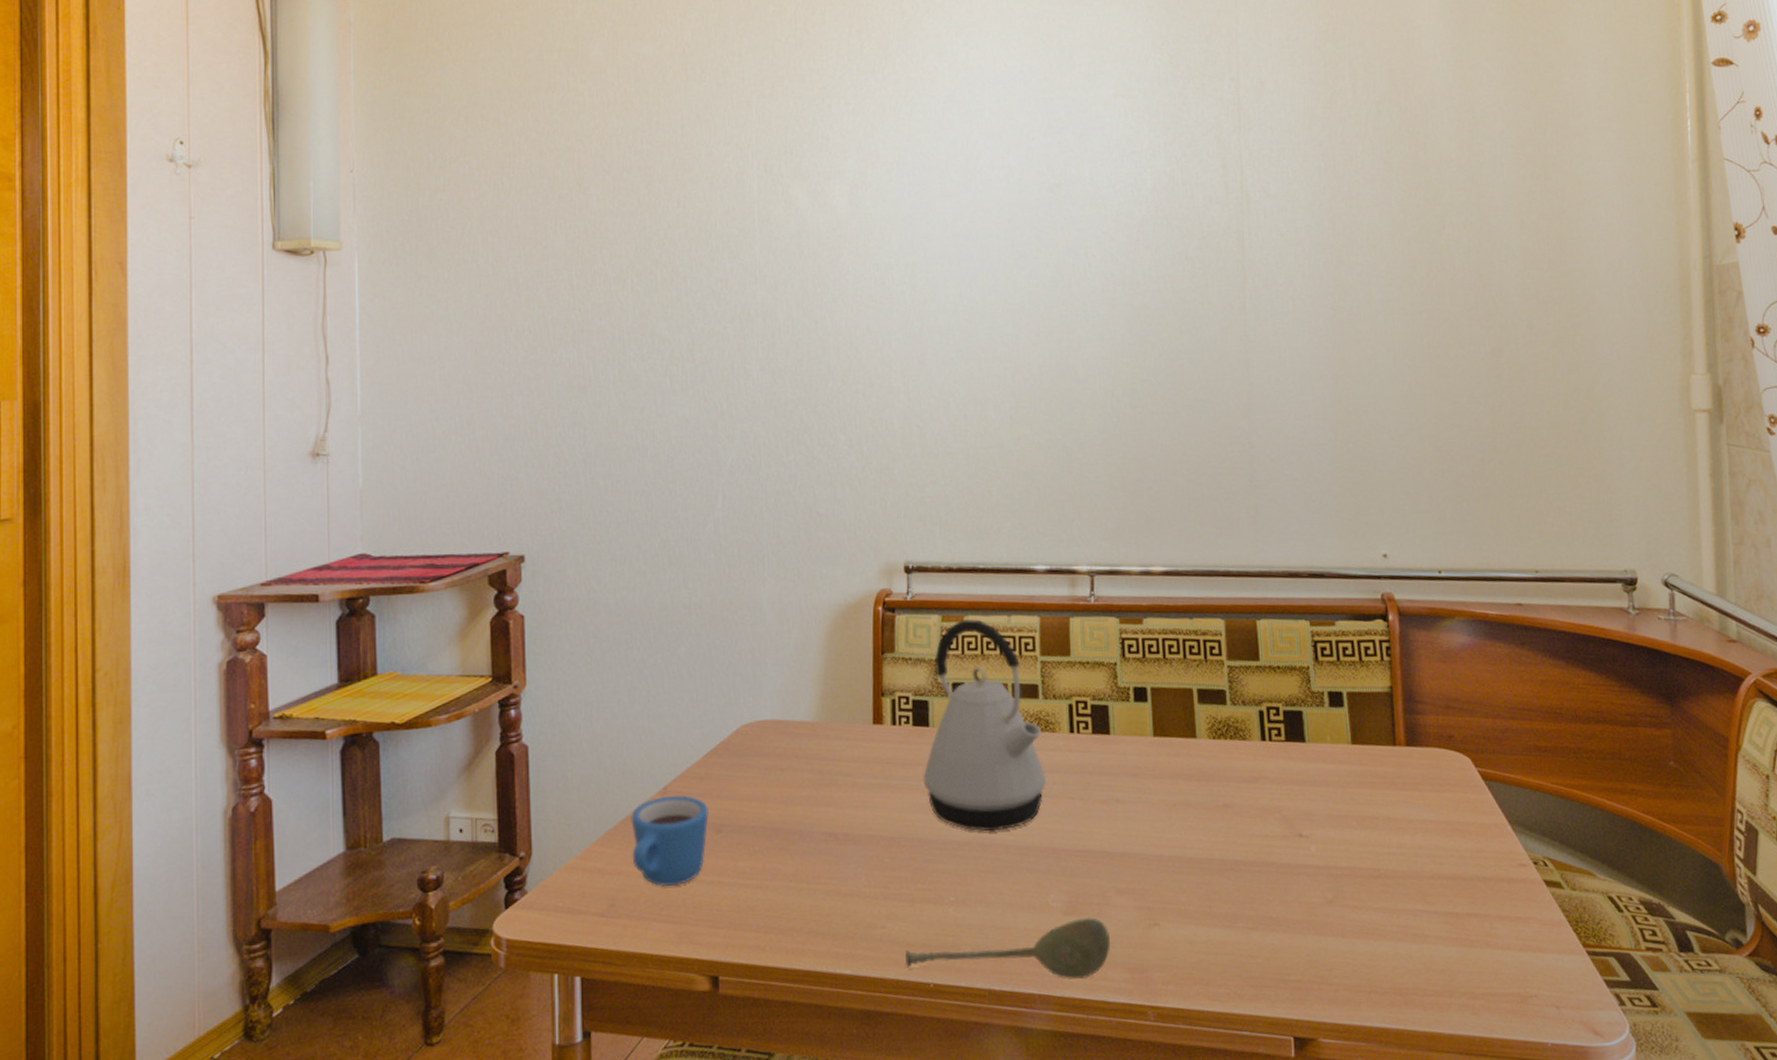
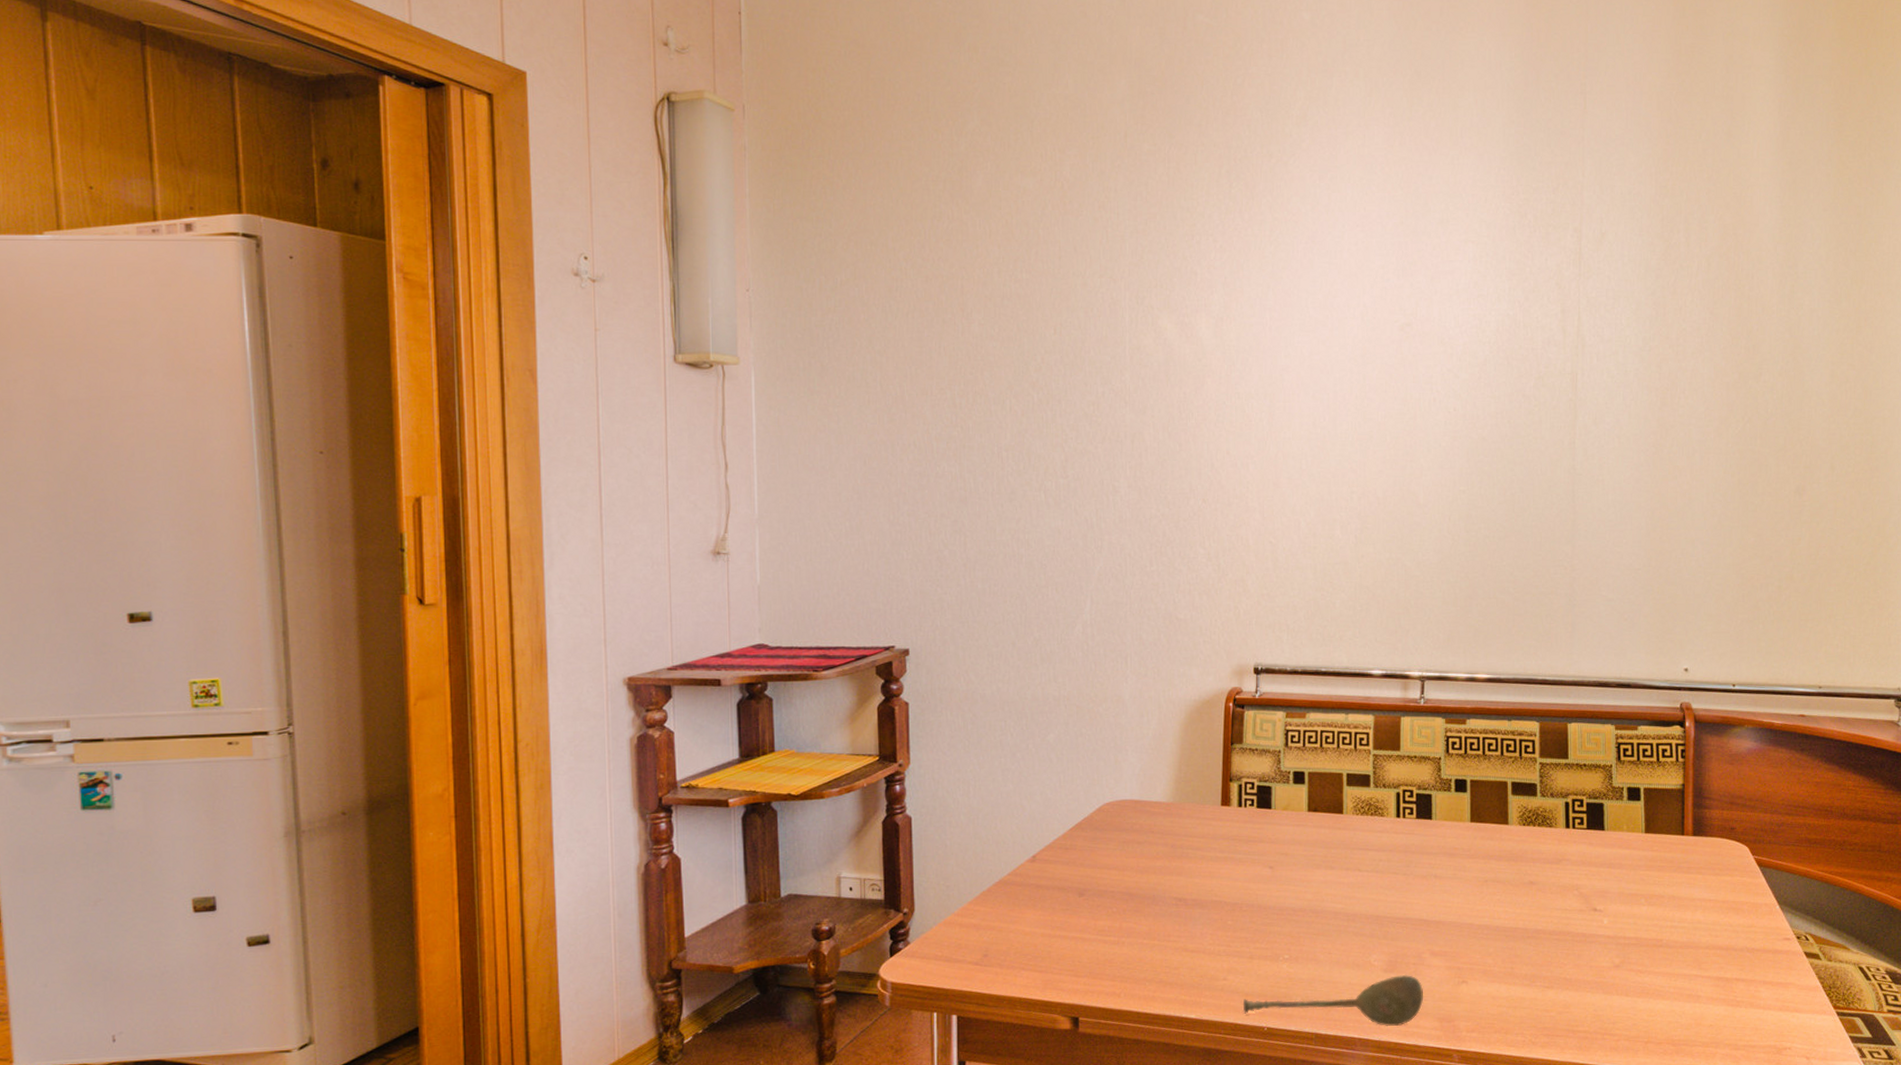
mug: present [631,795,709,887] -> none [1003,863,1073,941]
kettle: present [923,618,1047,832] -> none [1264,715,1374,900]

